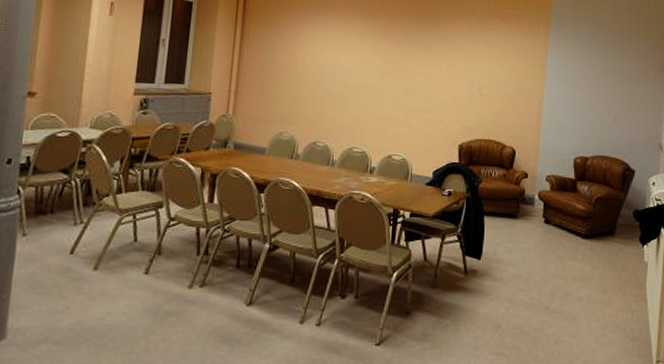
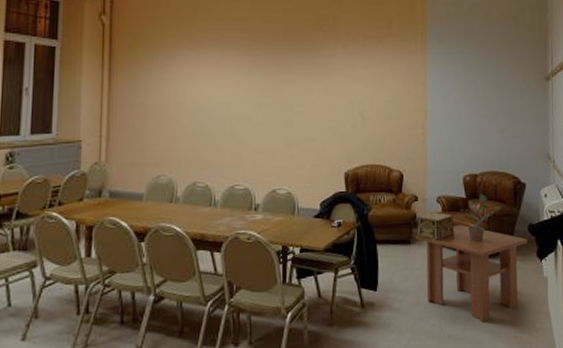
decorative box: none [523,190,561,217] -> present [416,212,455,241]
coffee table: none [523,204,632,300] -> present [416,224,528,323]
potted plant: none [566,176,608,222] -> present [459,193,501,242]

